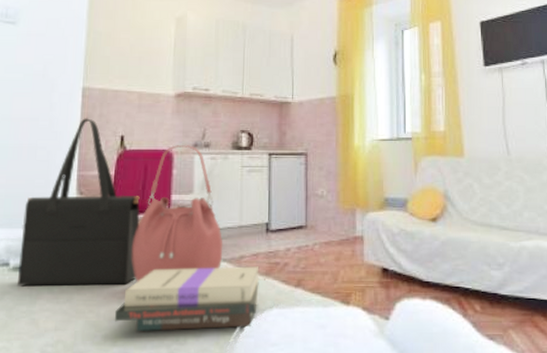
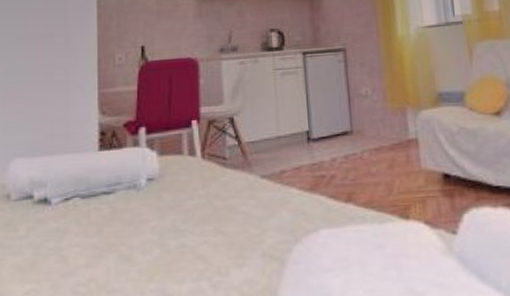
tote bag: present [18,118,140,287] -> none [42,30,169,219]
books: present [114,266,260,332] -> none [148,181,305,264]
handbag: present [132,144,223,282] -> none [162,49,262,208]

